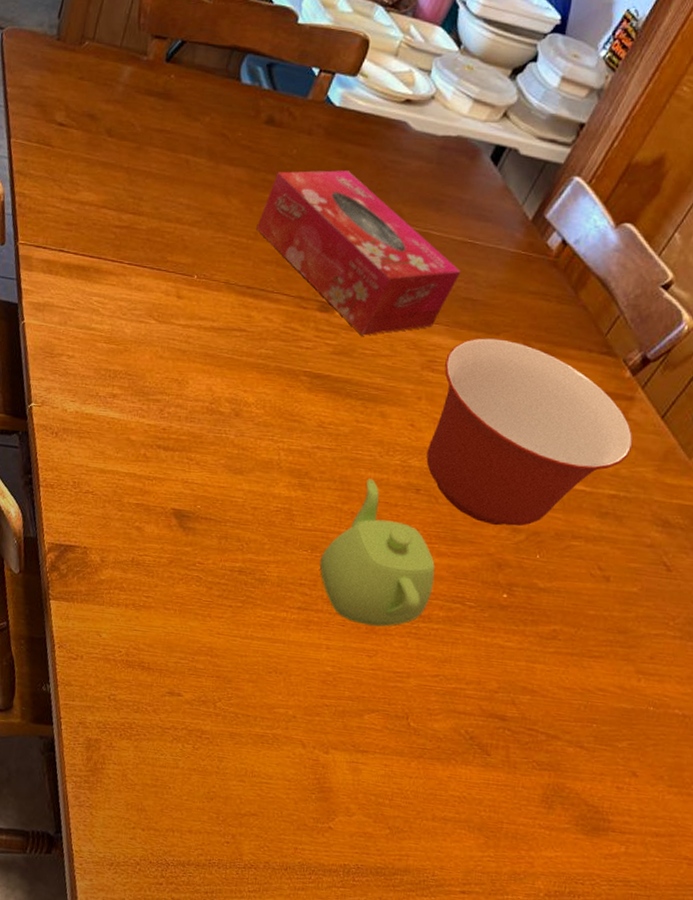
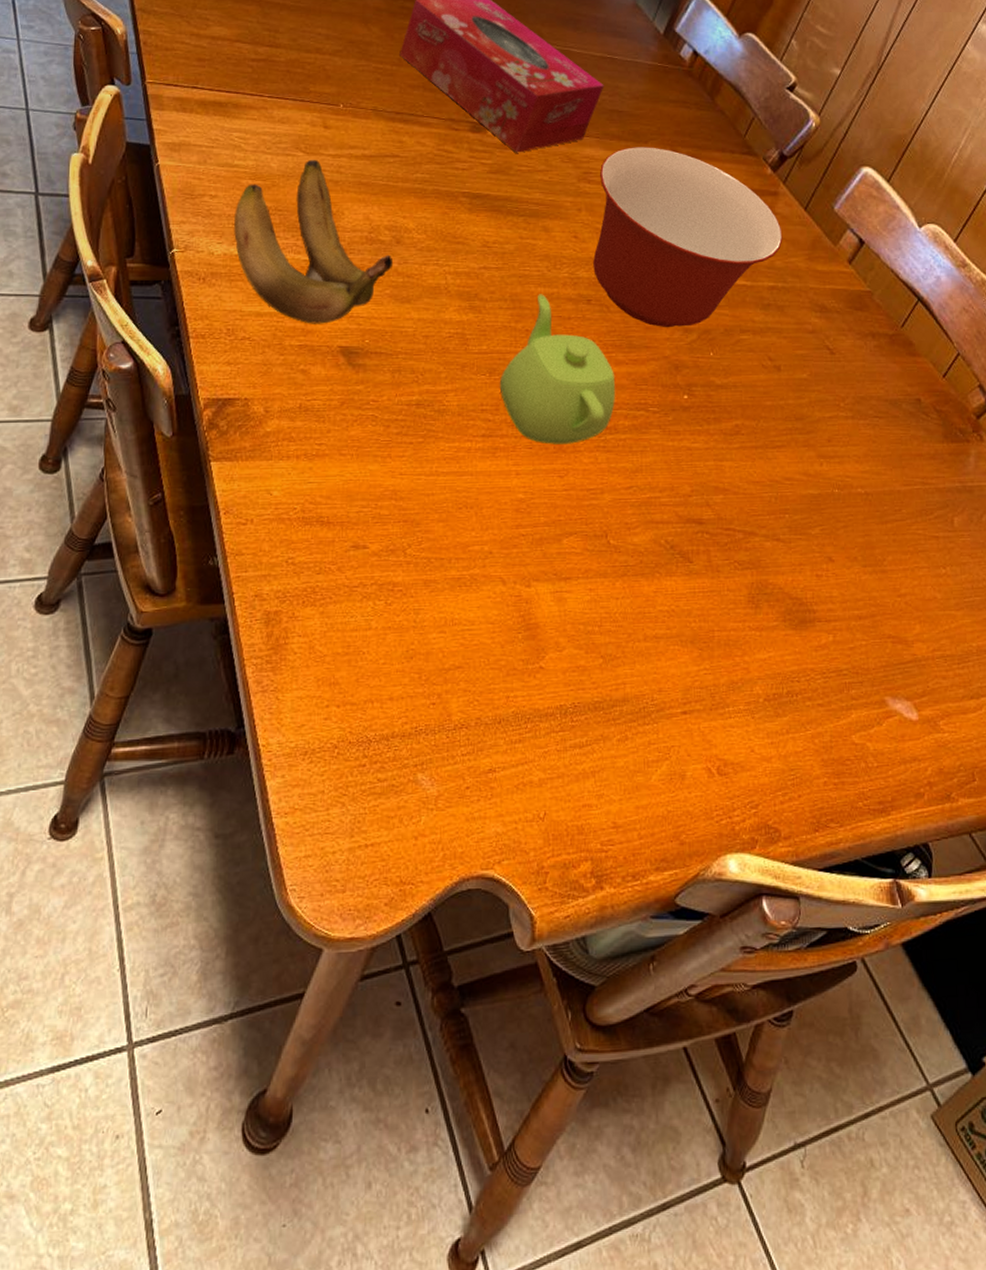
banana: none [86,328,230,486] -> present [234,160,392,324]

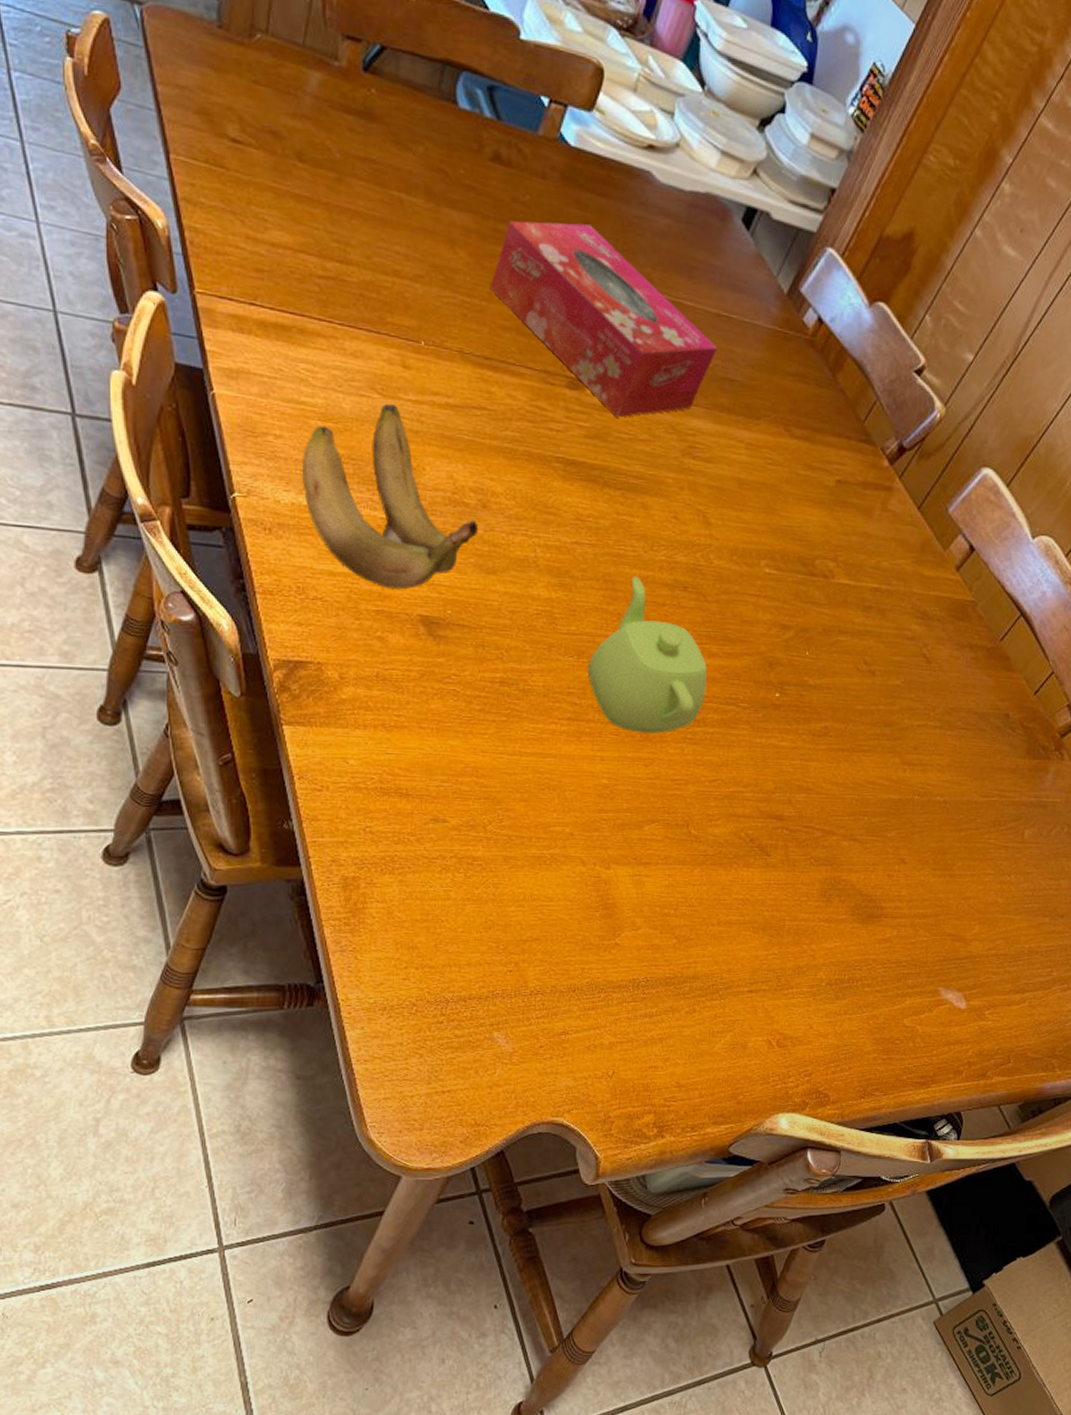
mixing bowl: present [593,147,783,328] -> none [692,422,893,623]

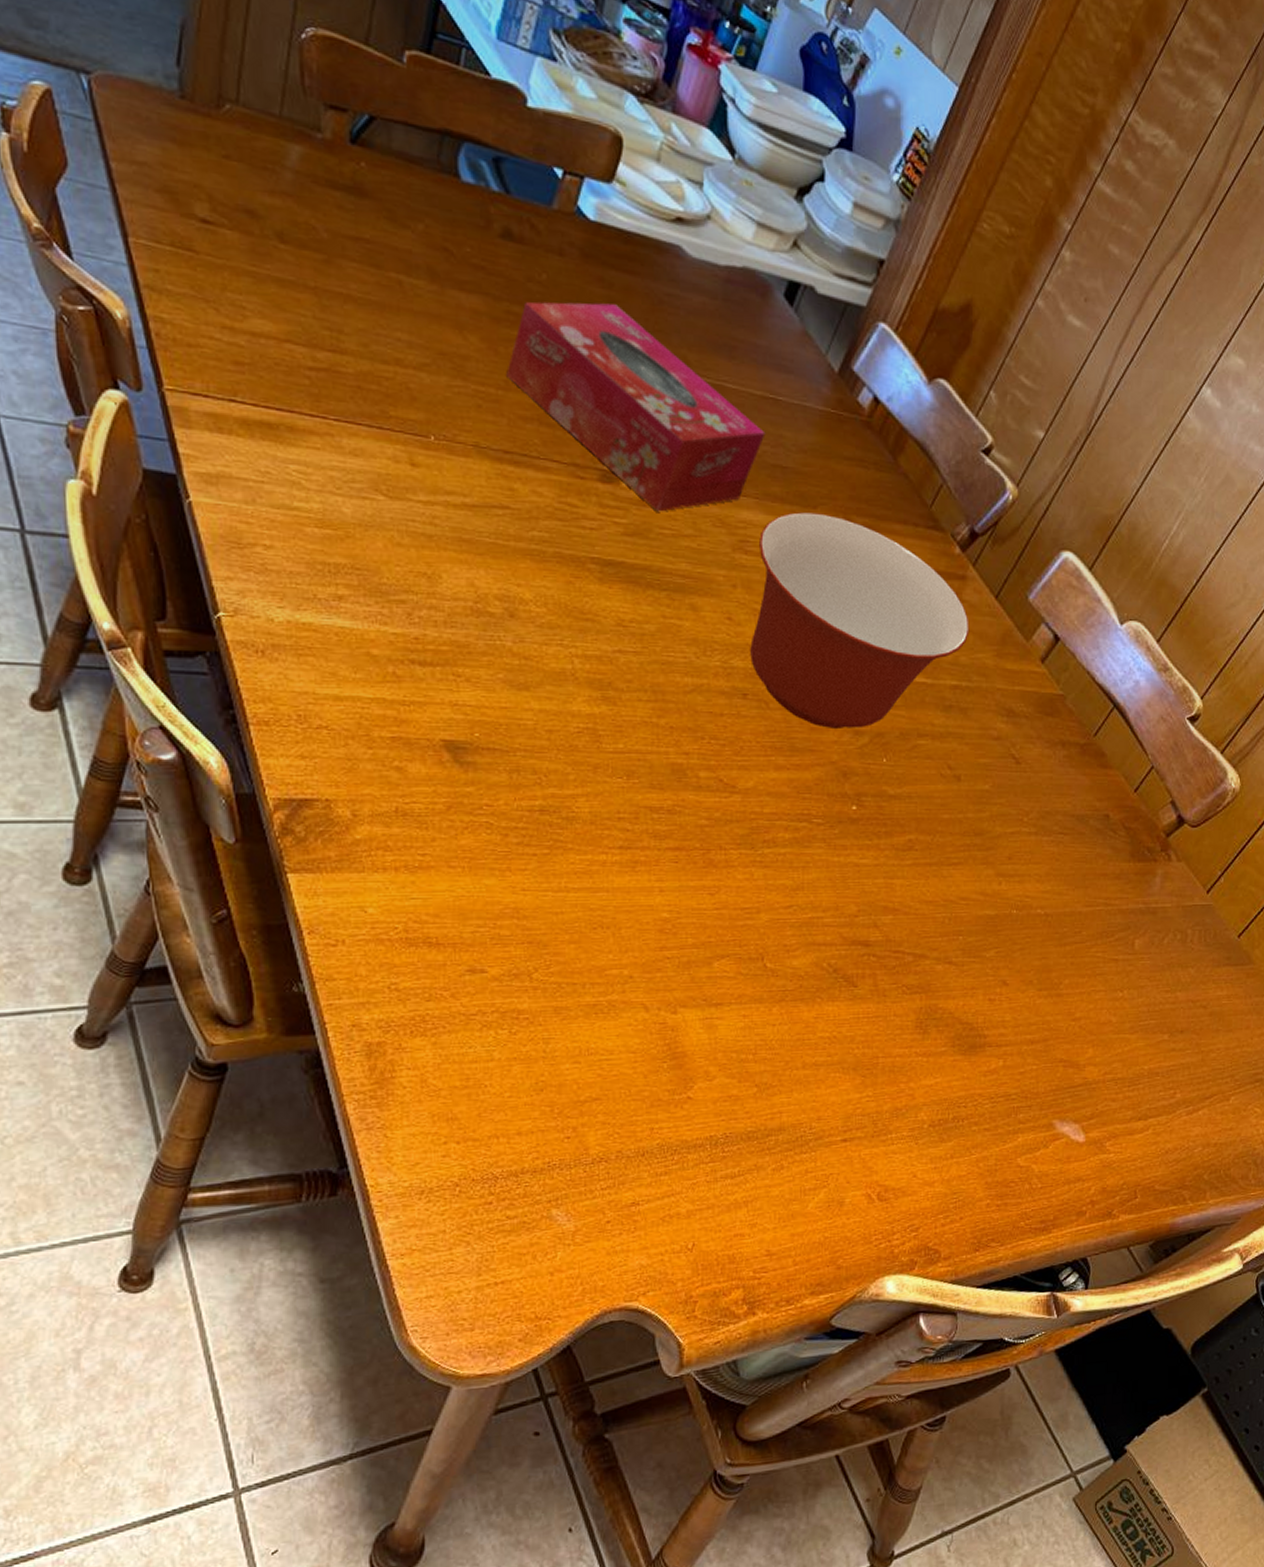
banana: present [302,404,478,590] -> none [298,506,505,712]
teapot: present [587,576,707,734] -> none [639,685,775,858]
mixing bowl: none [692,422,893,623] -> present [750,512,970,730]

